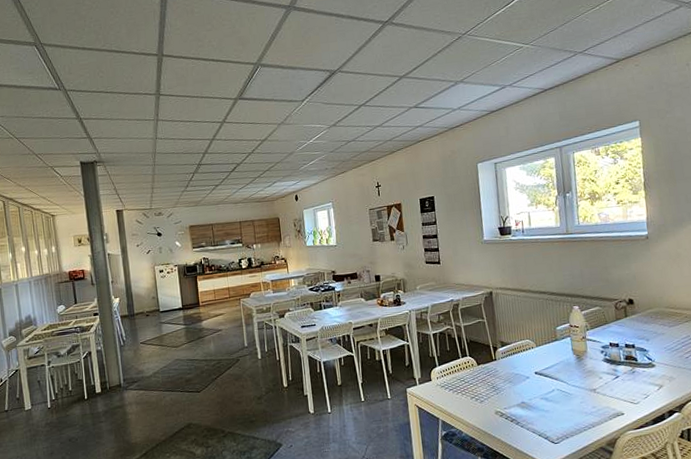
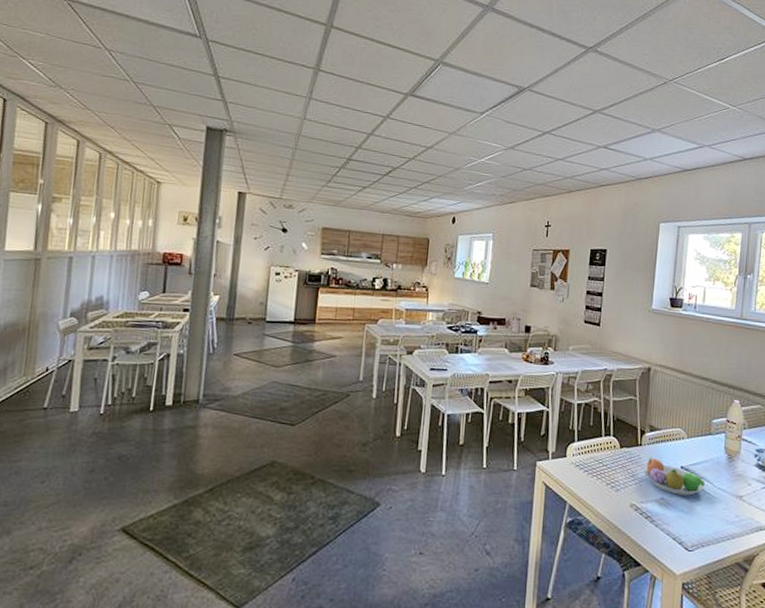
fruit bowl: none [503,368,560,398] -> present [645,457,705,496]

